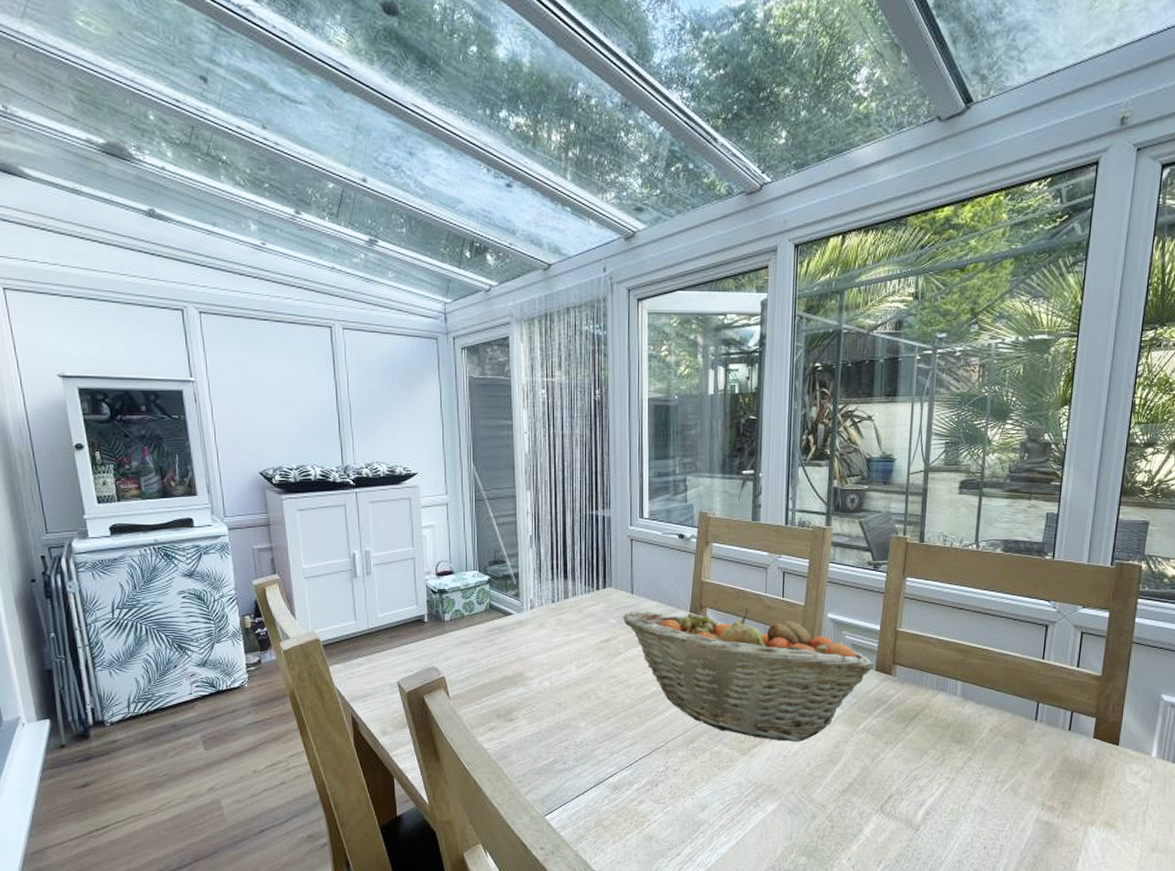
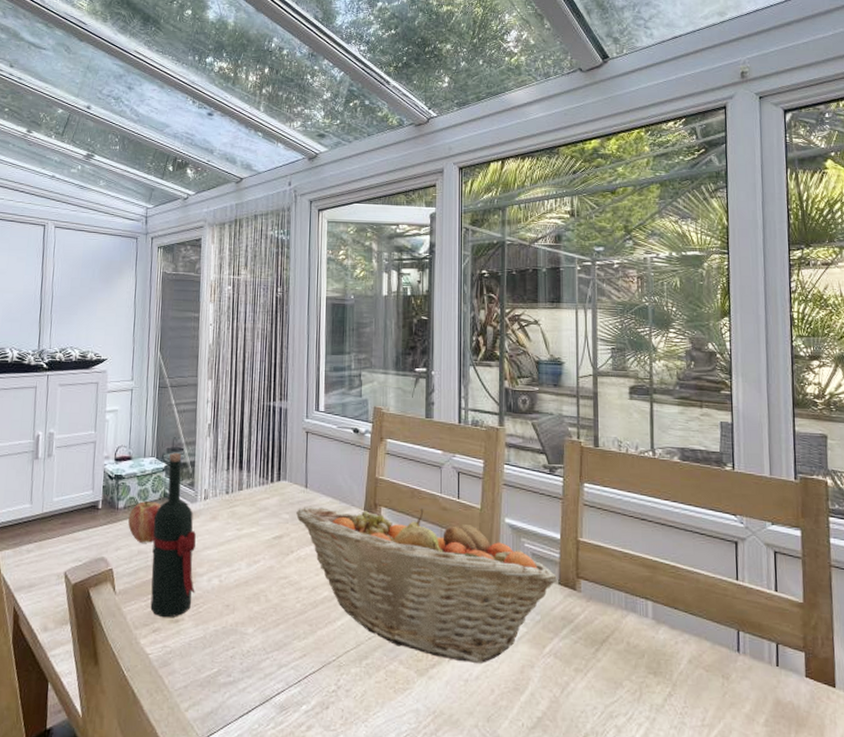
apple: none [456,612,488,652] -> present [128,500,162,543]
wine bottle: none [481,565,527,718] -> present [150,452,196,618]

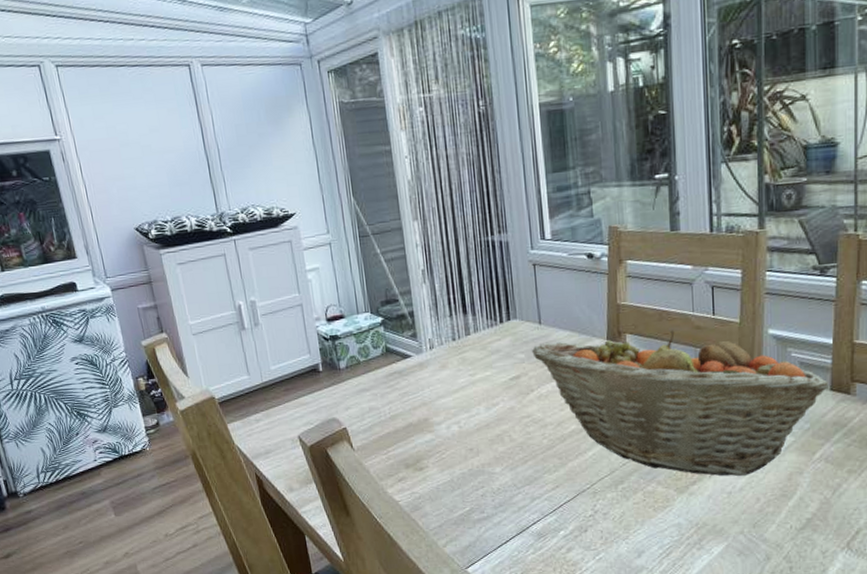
apple: present [128,500,162,543] -> none [352,357,385,400]
wine bottle: present [150,452,196,618] -> none [379,304,435,467]

